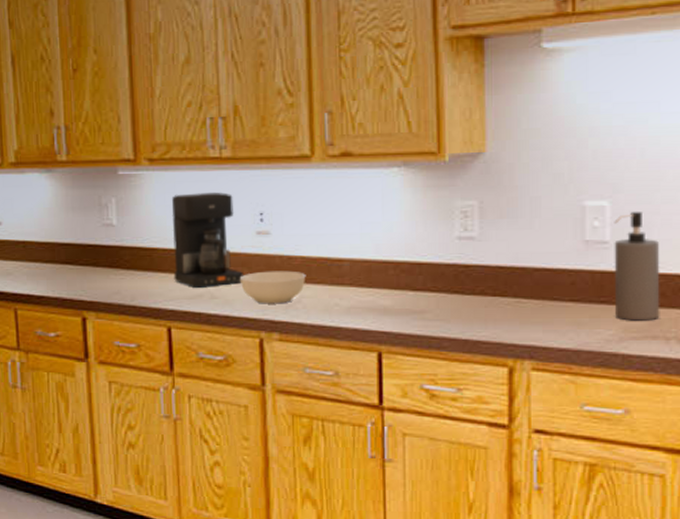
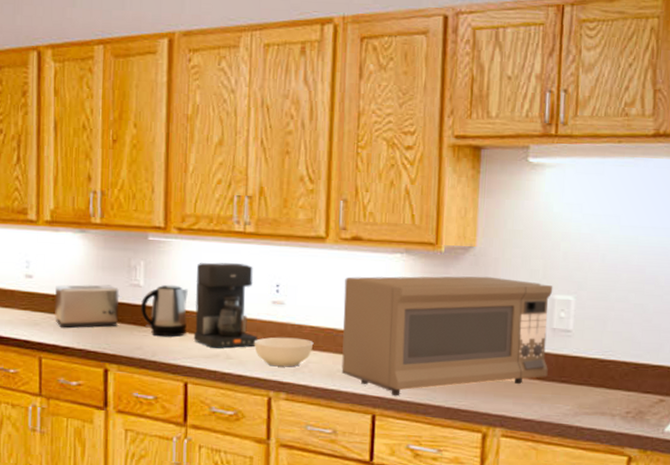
toaster: none [26,226,94,275] -> present [55,284,120,328]
kettle: none [115,221,166,279] -> present [140,284,188,337]
microwave: none [336,185,583,330] -> present [341,276,553,397]
soap dispenser: present [614,211,660,321] -> none [573,306,612,399]

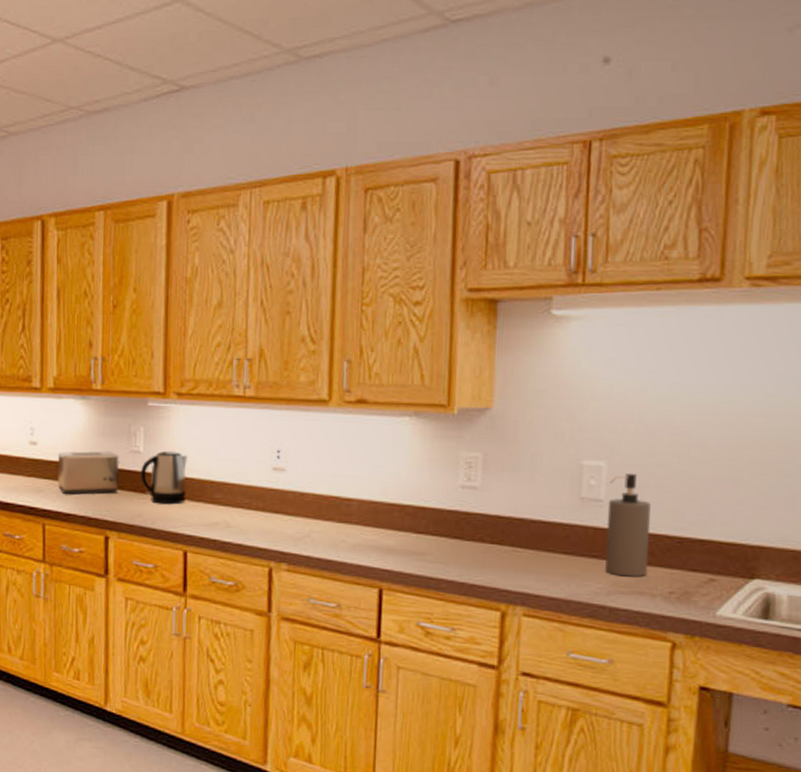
coffee maker: present [193,262,257,348] -> none [193,428,258,516]
bowl: present [253,337,314,367] -> none [254,505,317,537]
microwave: present [341,276,553,397] -> none [346,440,581,570]
soap dispenser: none [573,306,612,399] -> present [605,473,651,577]

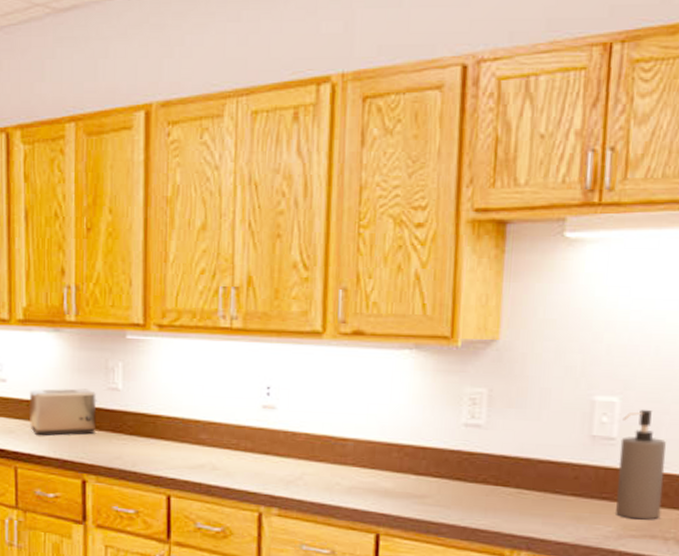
kettle: present [140,450,187,504] -> none [119,387,170,446]

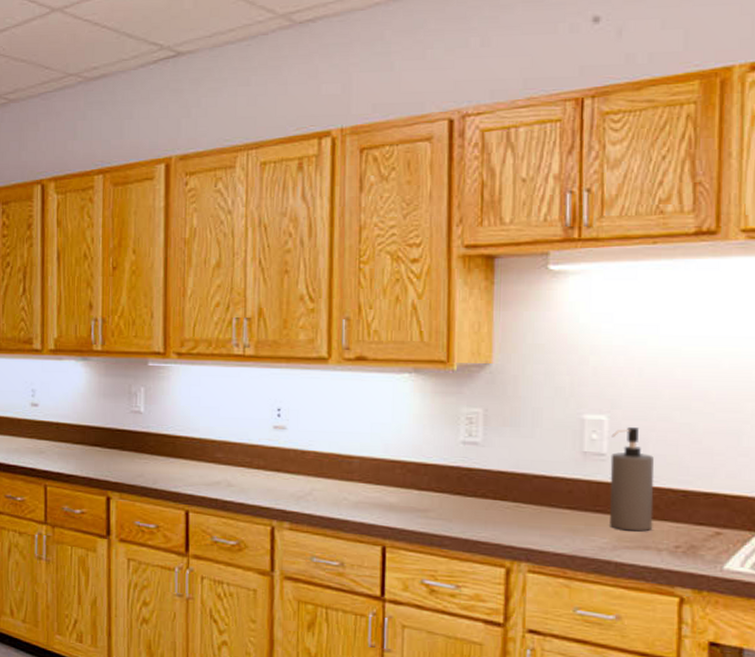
toaster: present [30,388,97,435] -> none [59,411,121,455]

